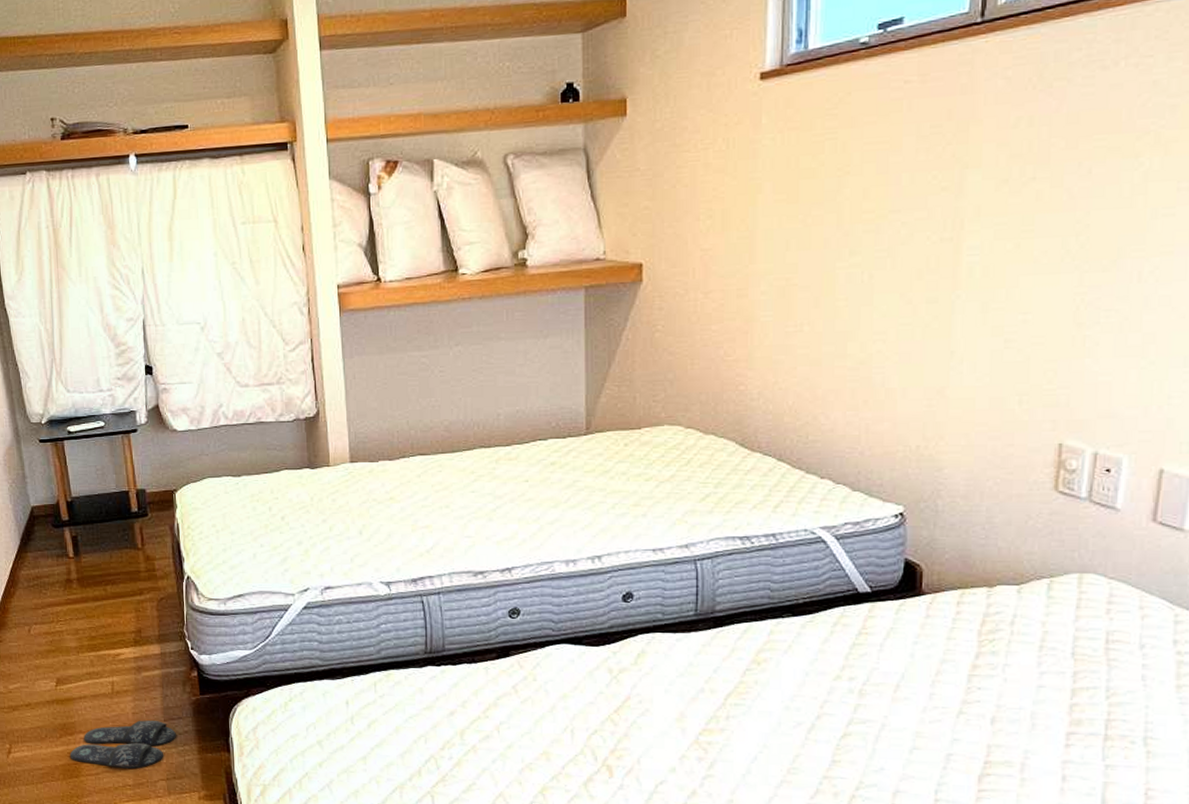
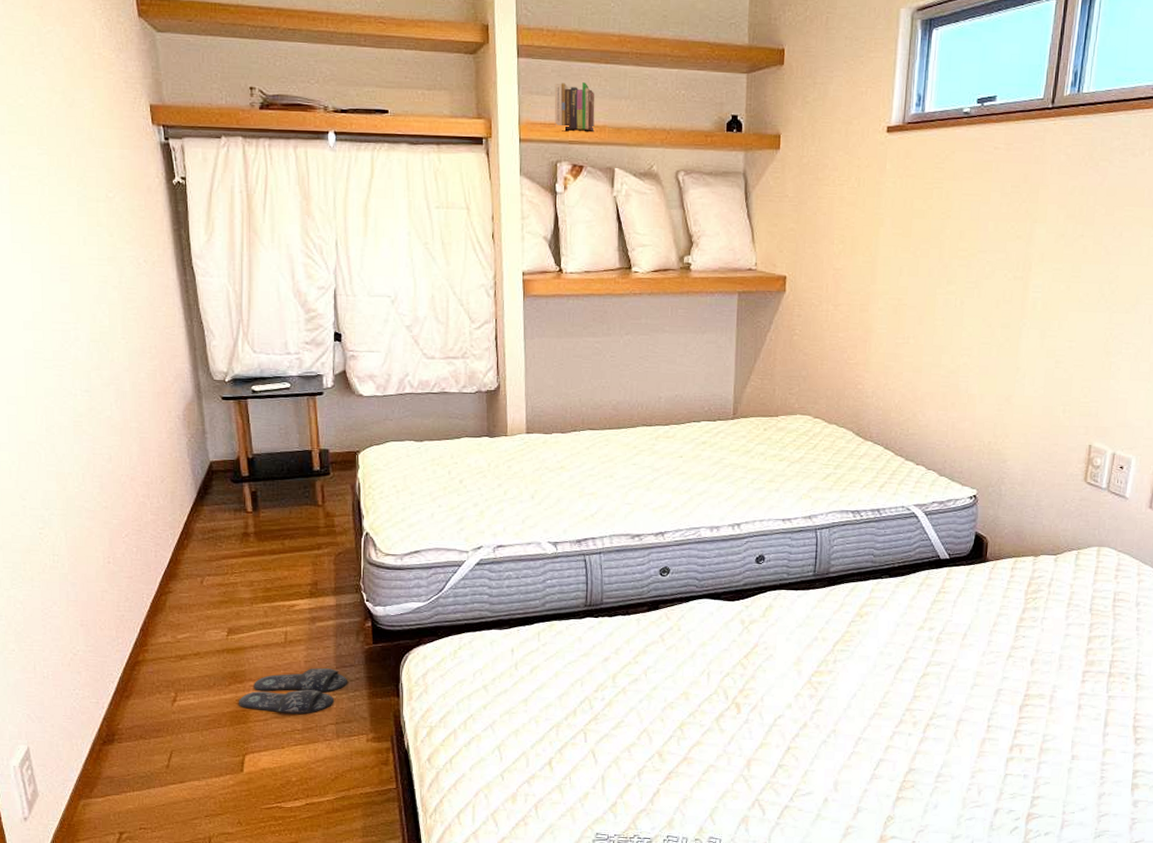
books: none [362,68,409,125] -> present [554,82,595,133]

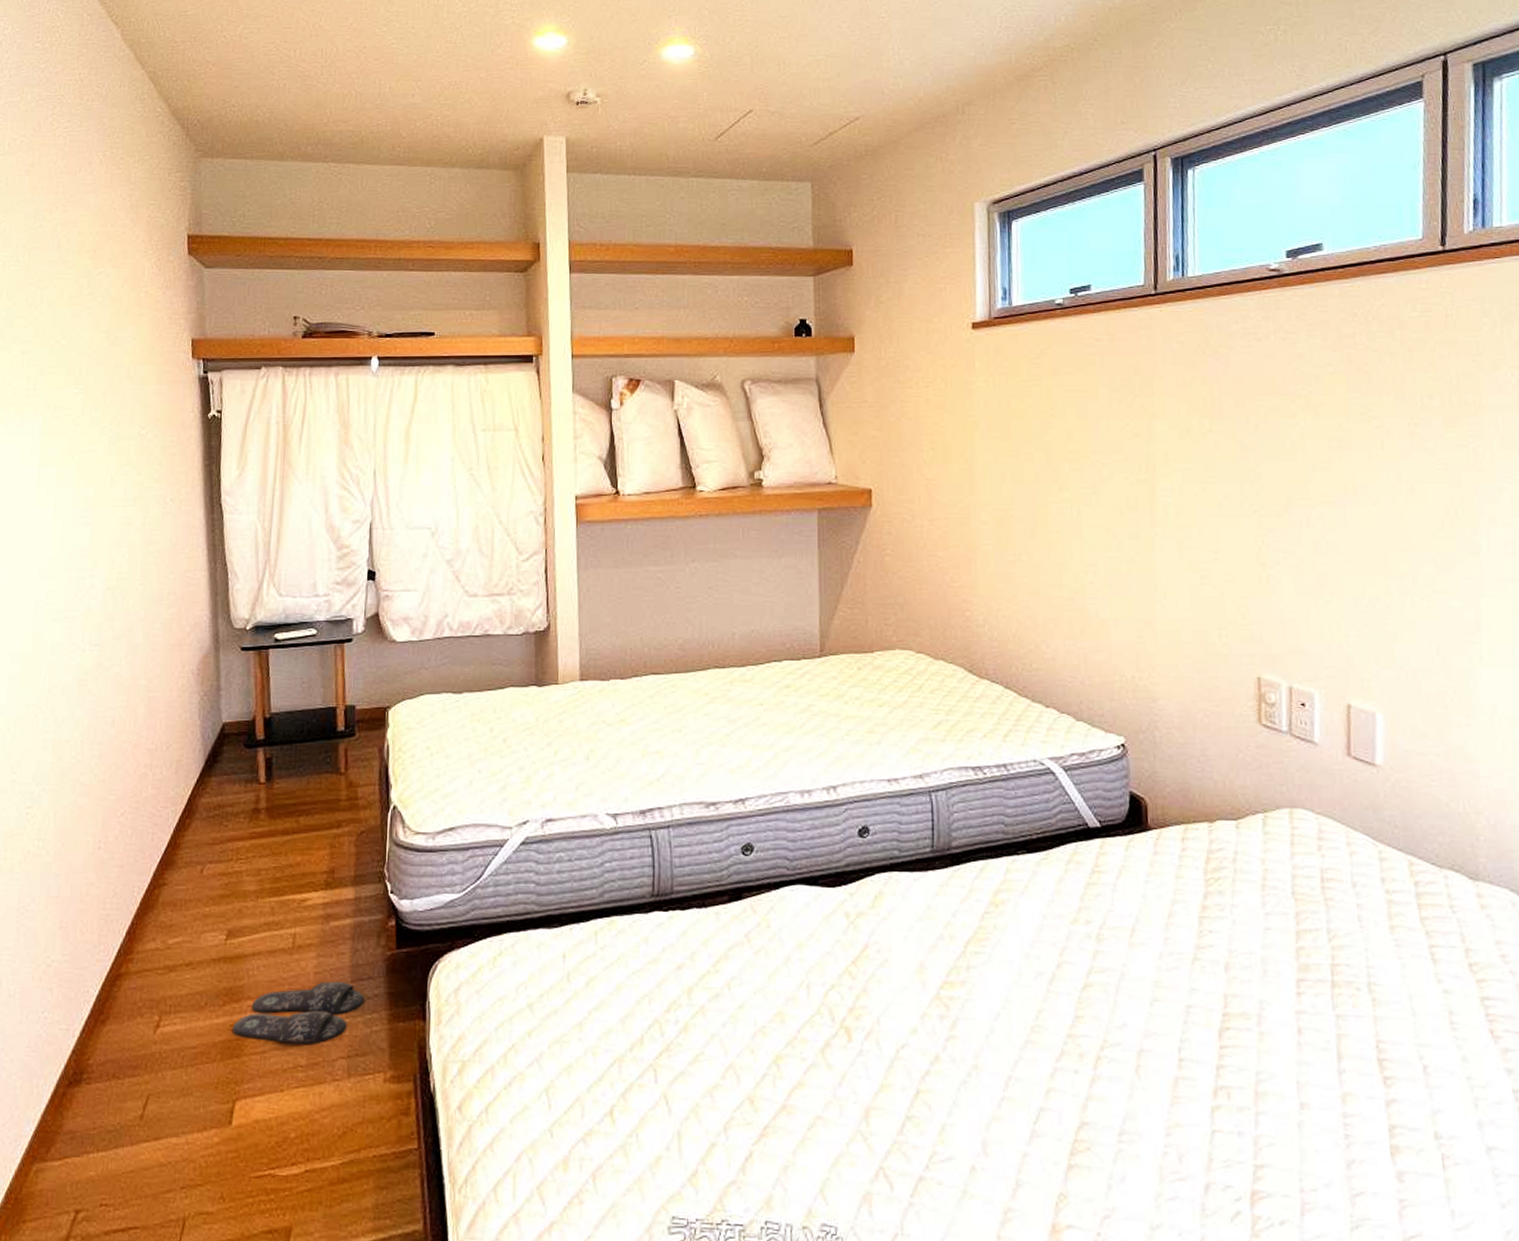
books: present [554,82,595,133] -> none [608,294,652,345]

